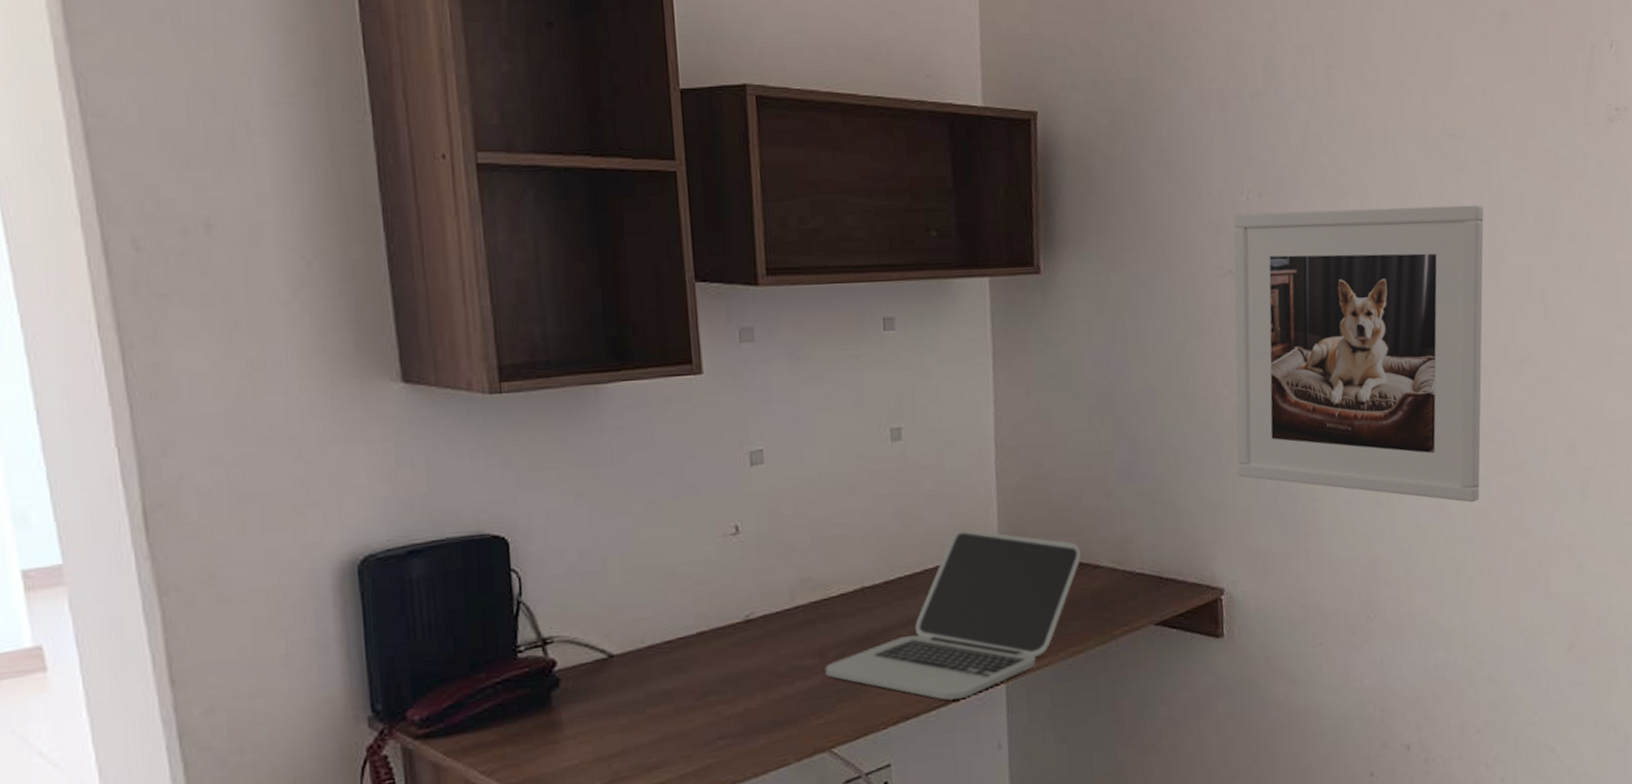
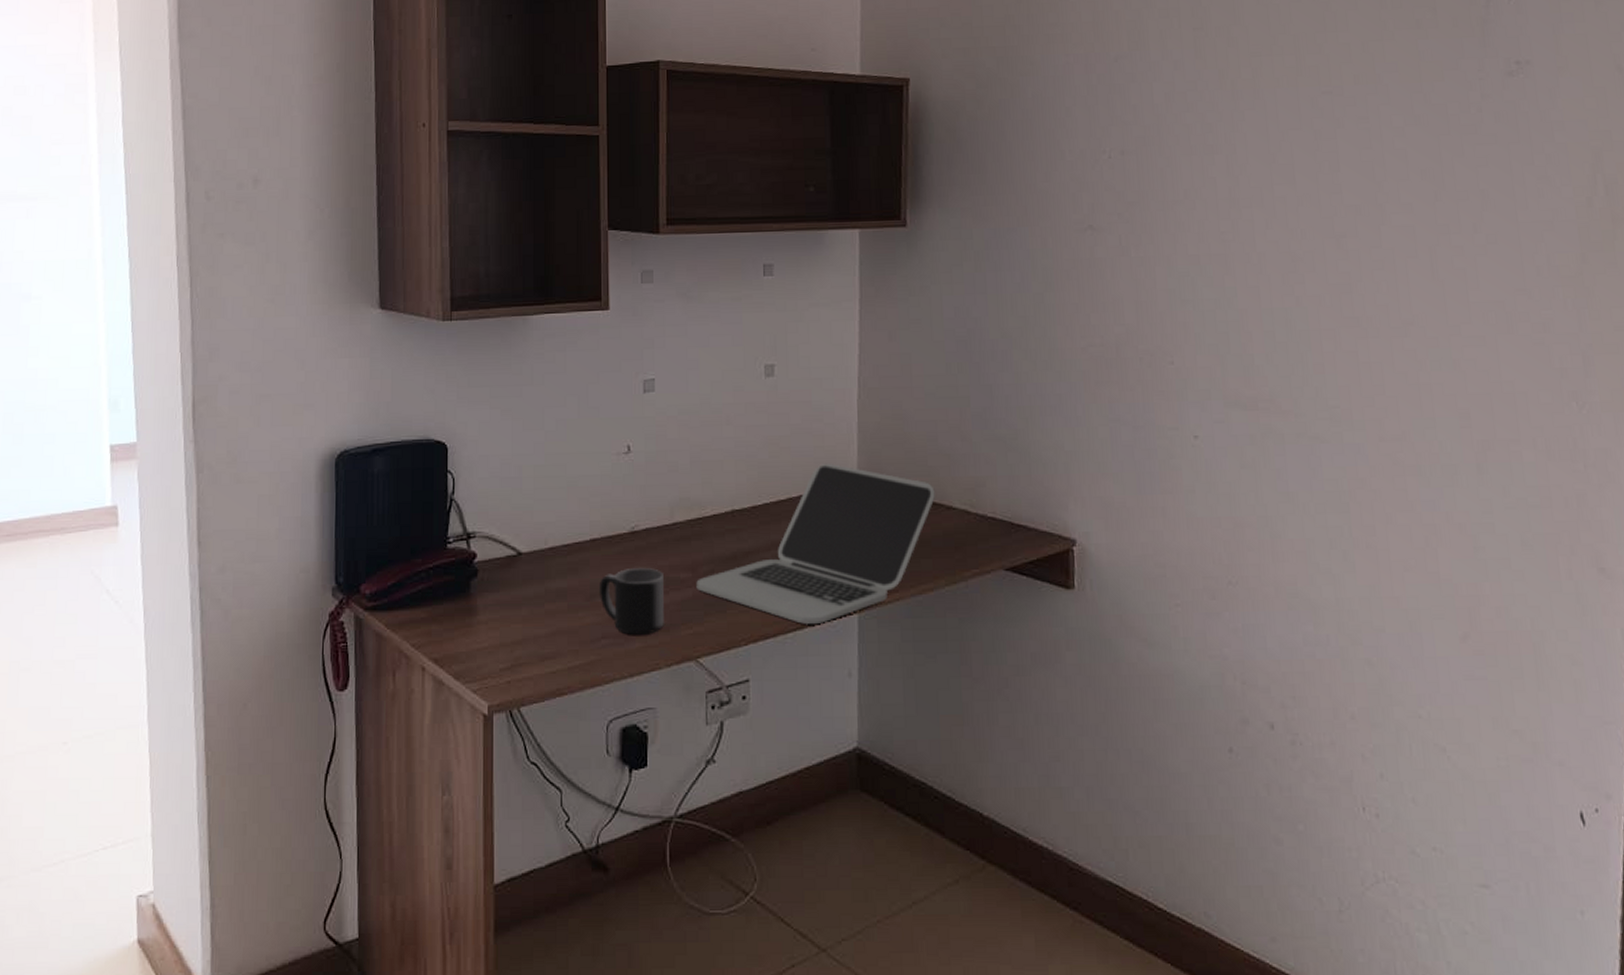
mug: none [711,658,791,732] -> present [600,567,664,635]
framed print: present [1233,205,1484,503] -> none [1092,162,1363,471]

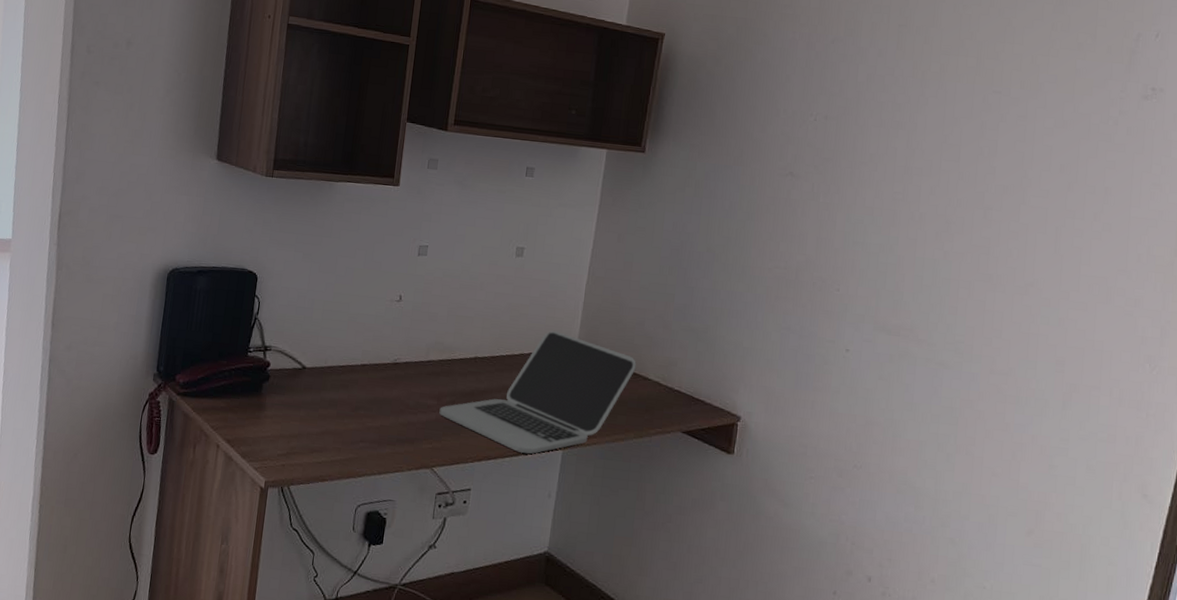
mug: present [600,567,664,635] -> none [362,391,415,444]

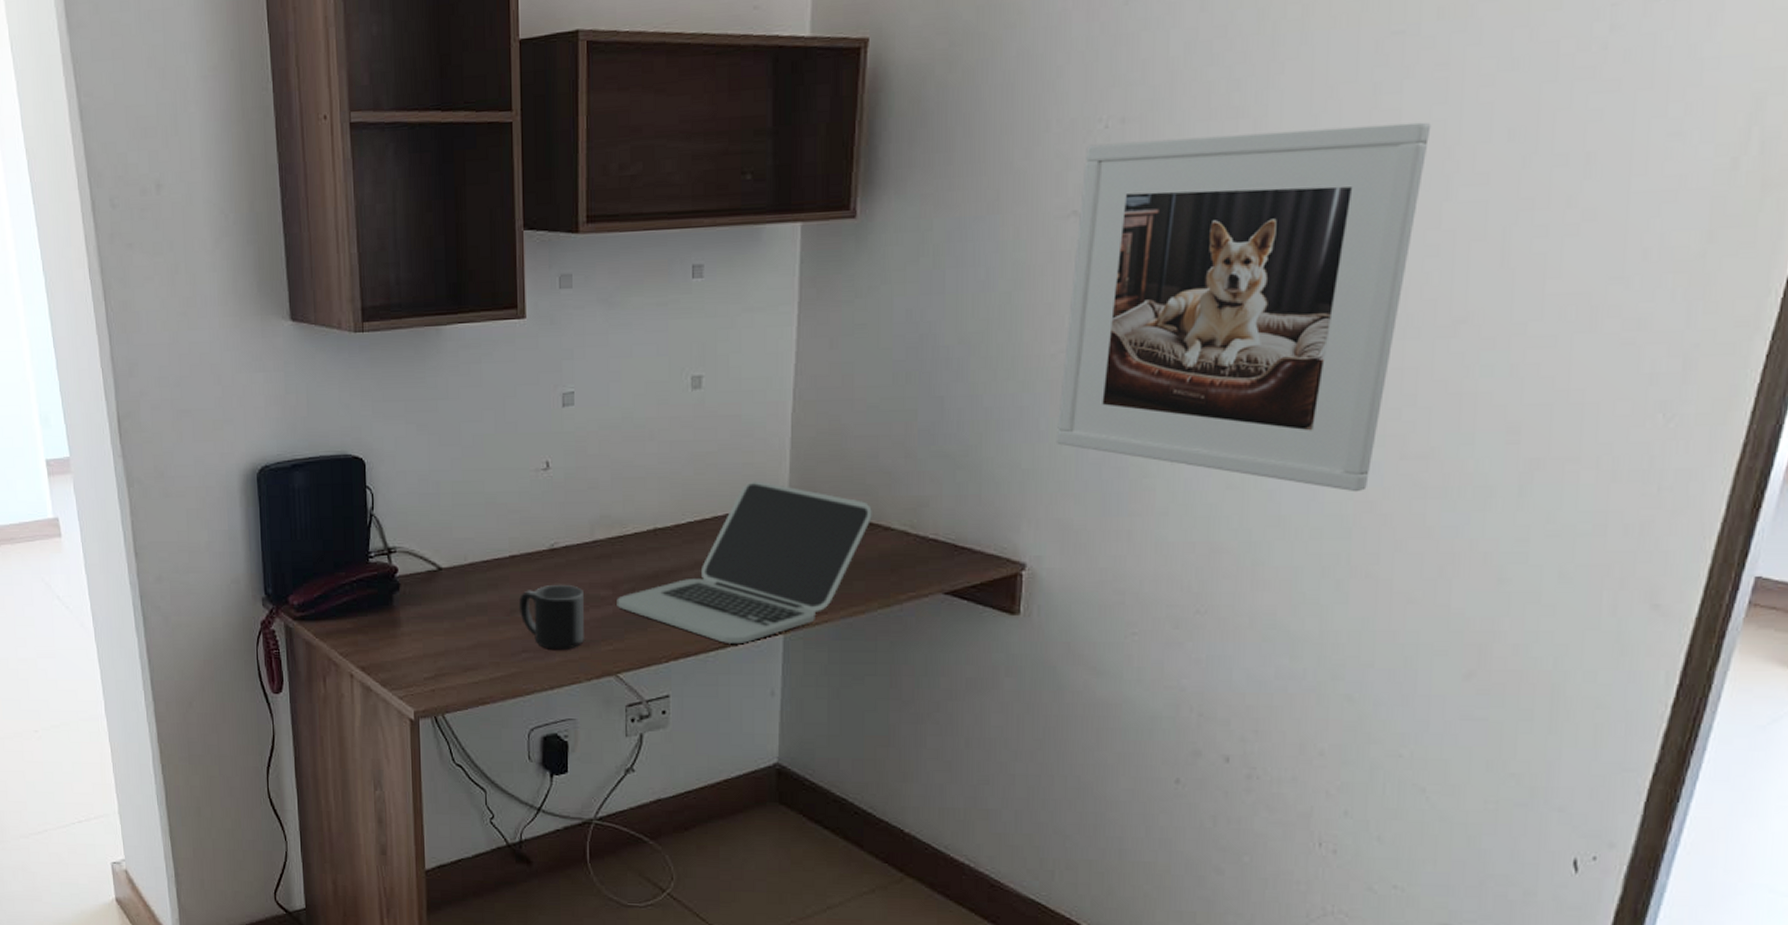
mug: none [362,391,415,444] -> present [519,584,584,649]
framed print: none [767,130,1015,393] -> present [1055,122,1432,493]

